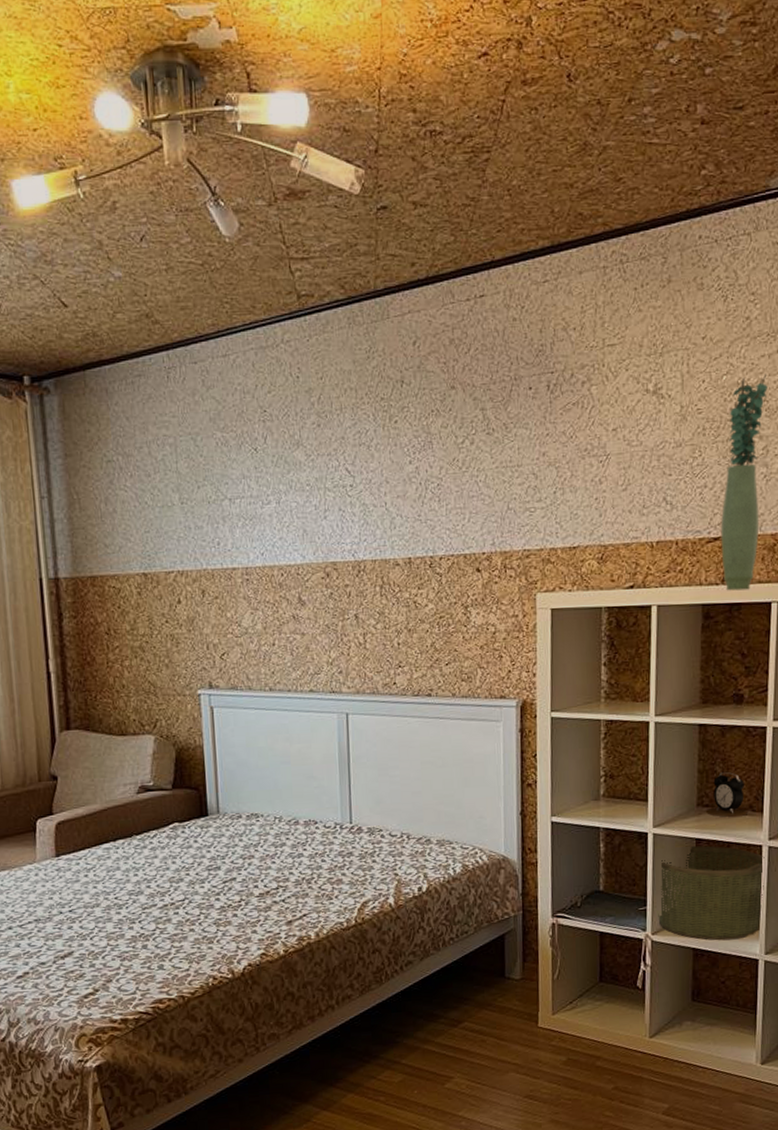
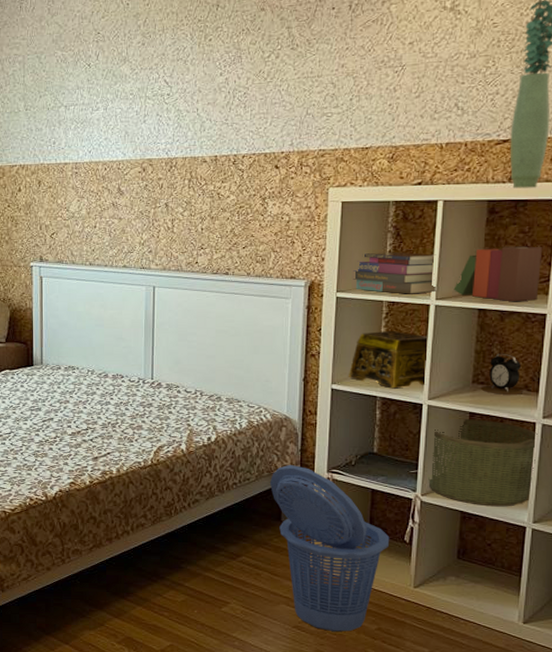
laundry basket: none [489,911,622,1097] -> present [269,464,390,632]
books: none [567,663,656,711] -> present [353,251,437,294]
decorative box: none [568,752,651,818] -> present [348,330,428,389]
books: none [672,653,760,715] -> present [453,246,543,302]

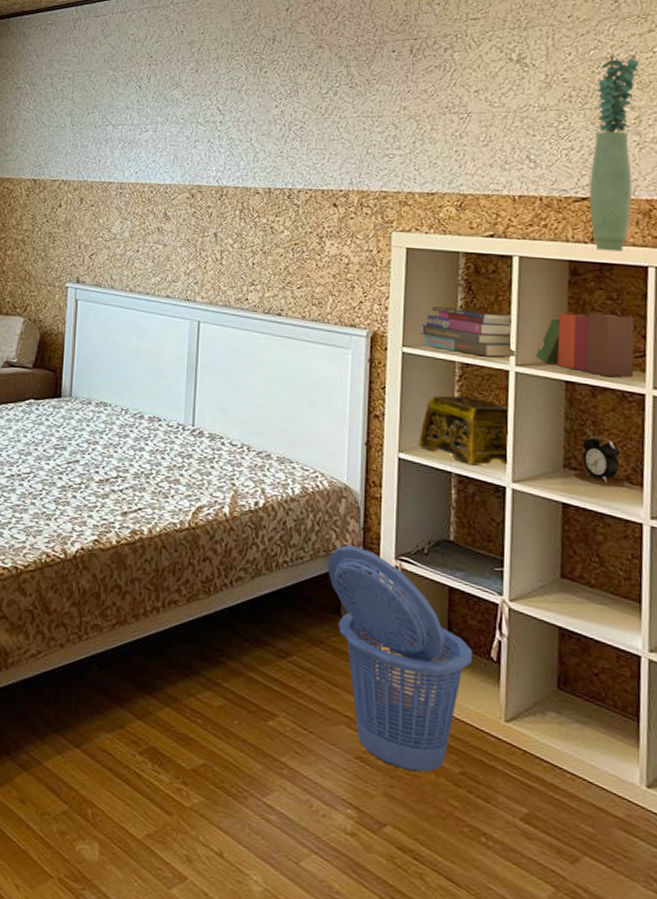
basket: present [428,419,538,507] -> none [517,511,646,627]

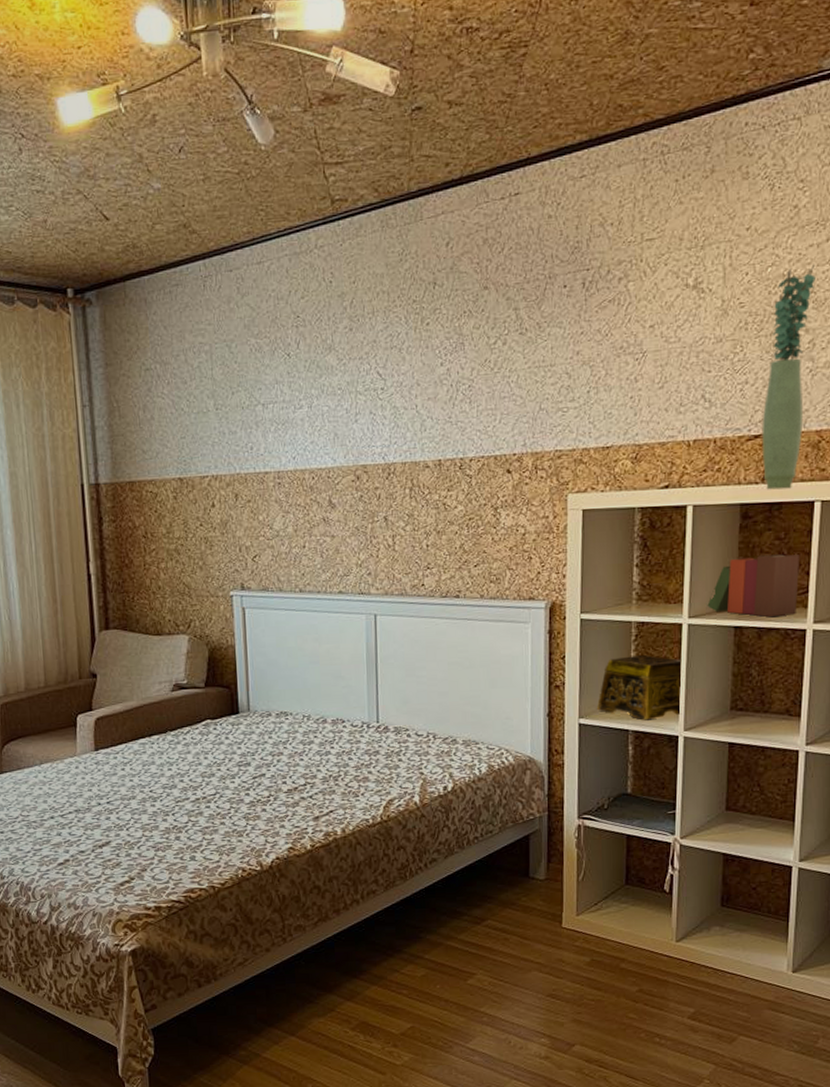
laundry basket: present [326,544,473,772] -> none [514,812,649,997]
books: present [420,306,516,357] -> none [598,565,689,613]
alarm clock: present [574,435,624,487] -> none [740,674,784,721]

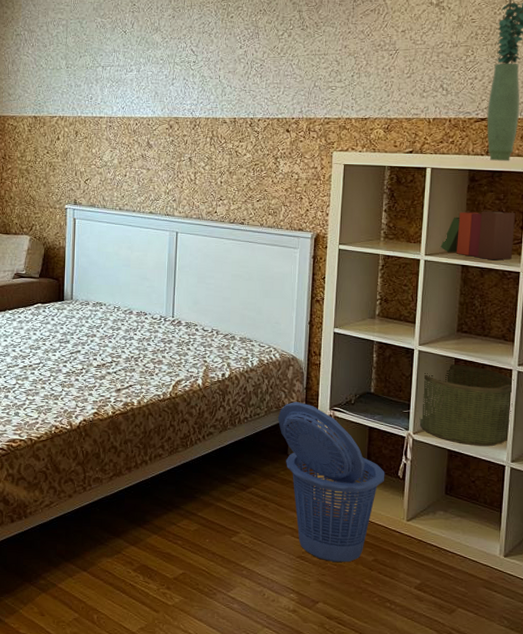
laundry basket: none [514,812,649,997] -> present [277,401,385,562]
decorative box: present [596,654,682,720] -> none [348,281,419,334]
basket: none [687,750,801,846] -> present [419,364,514,446]

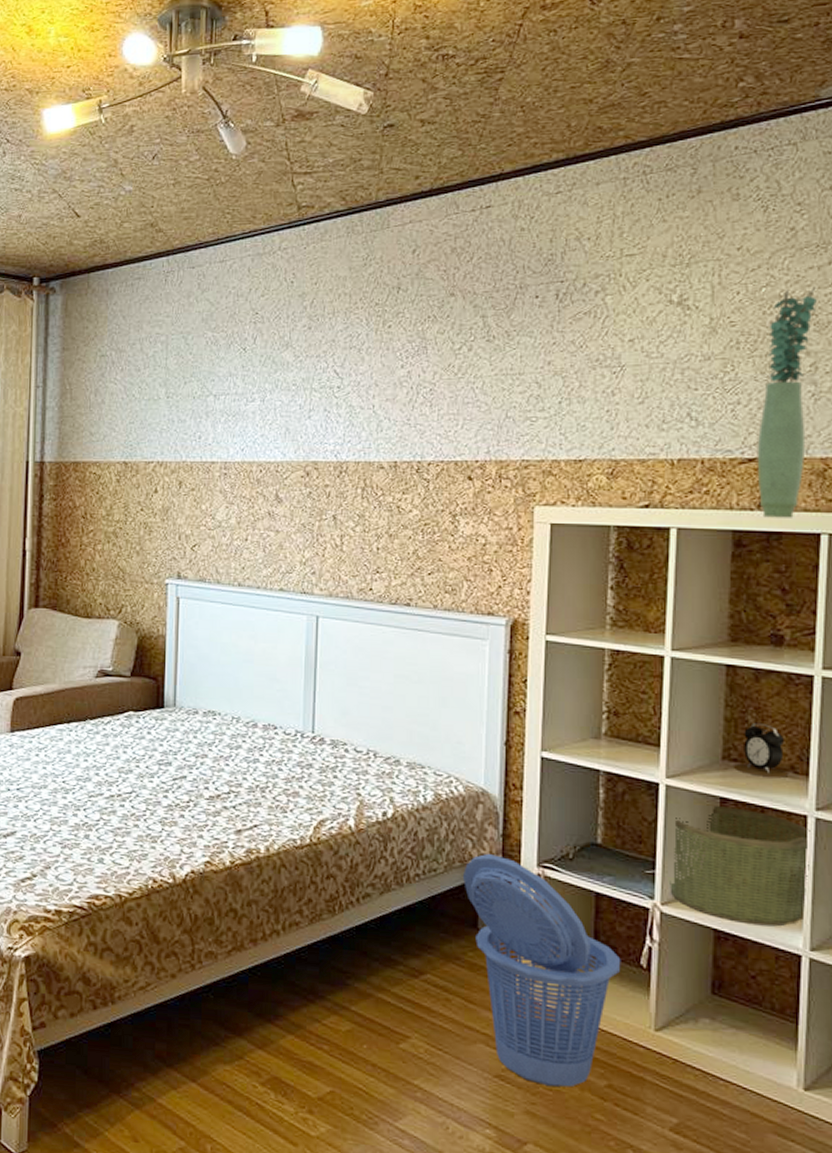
books: present [440,211,516,260] -> none [694,588,805,659]
alarm clock: none [465,305,500,343] -> present [734,722,788,777]

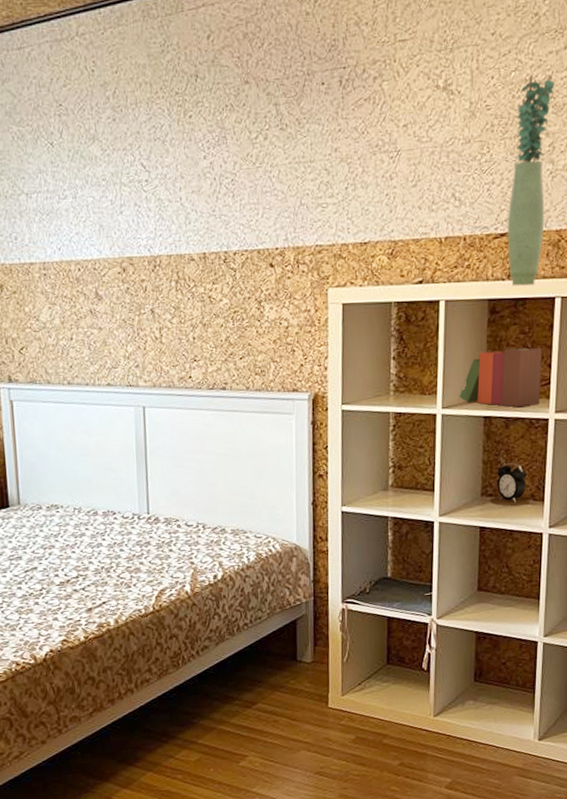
laundry basket: present [462,853,621,1087] -> none [282,597,408,773]
basket: present [670,806,810,926] -> none [443,533,545,624]
books: none [694,588,805,659] -> present [459,347,543,408]

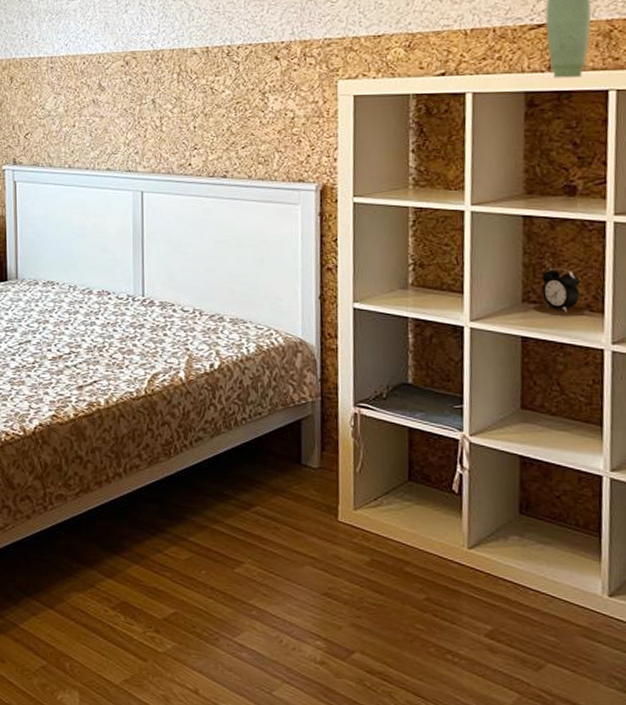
books: present [459,347,543,408] -> none [491,143,596,208]

